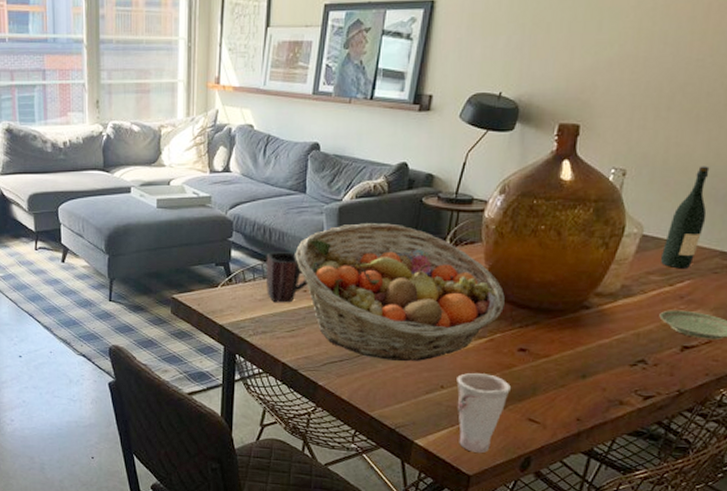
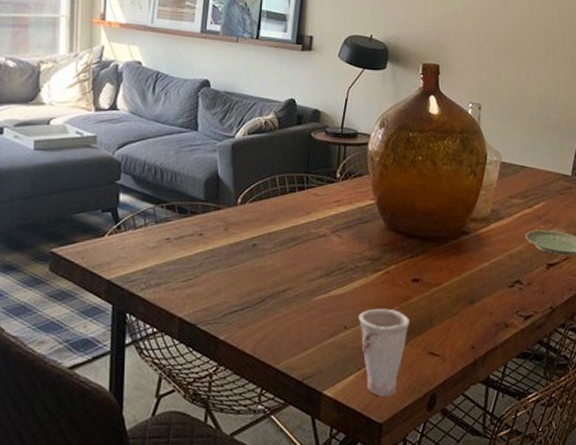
mug: present [265,252,308,303] -> none [158,193,203,250]
fruit basket: present [295,223,505,362] -> none [189,159,395,304]
wine bottle: present [660,166,710,269] -> none [518,100,548,192]

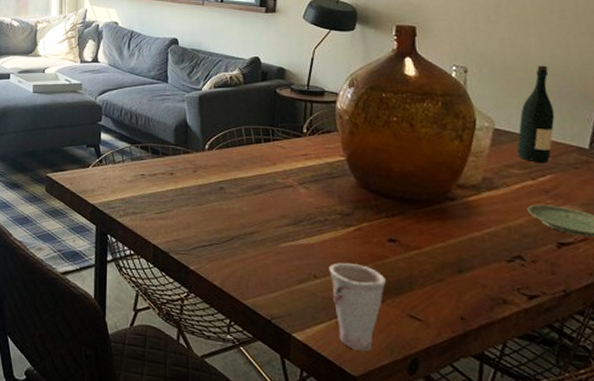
wine bottle: none [518,100,548,192] -> present [516,65,555,163]

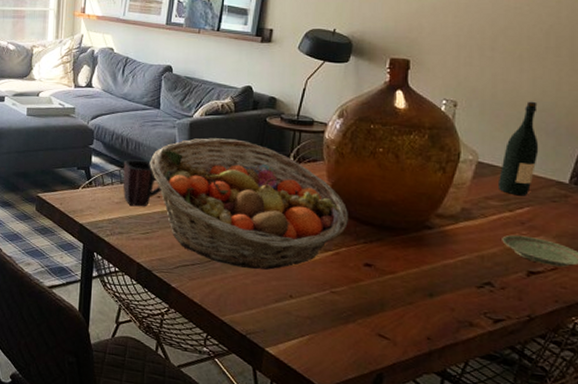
mug: none [133,136,174,185] -> present [122,159,162,207]
fruit basket: none [160,111,368,249] -> present [149,138,348,270]
cup: present [329,263,386,352] -> none [305,284,358,367]

